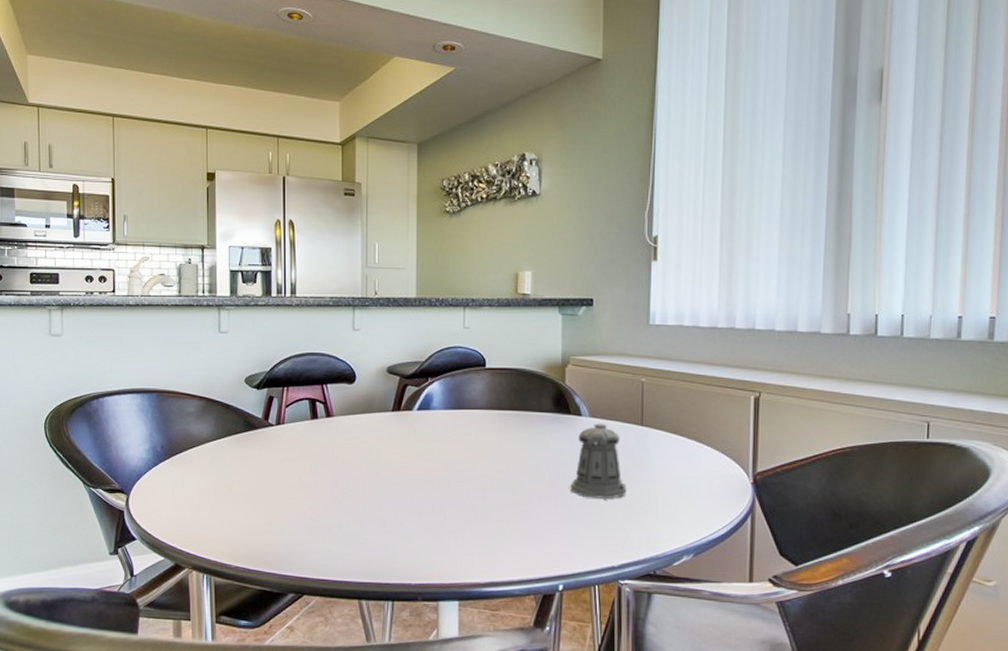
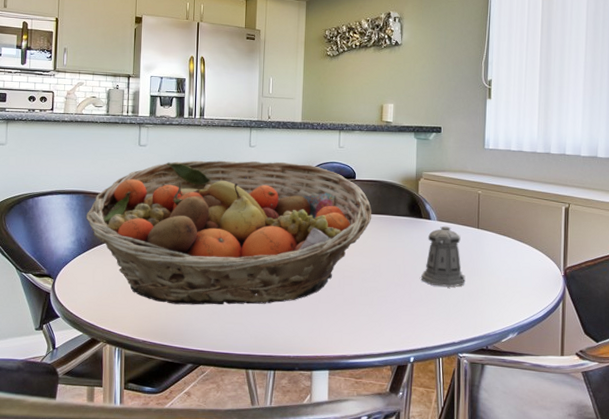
fruit basket: none [160,348,508,524] -> present [86,160,372,305]

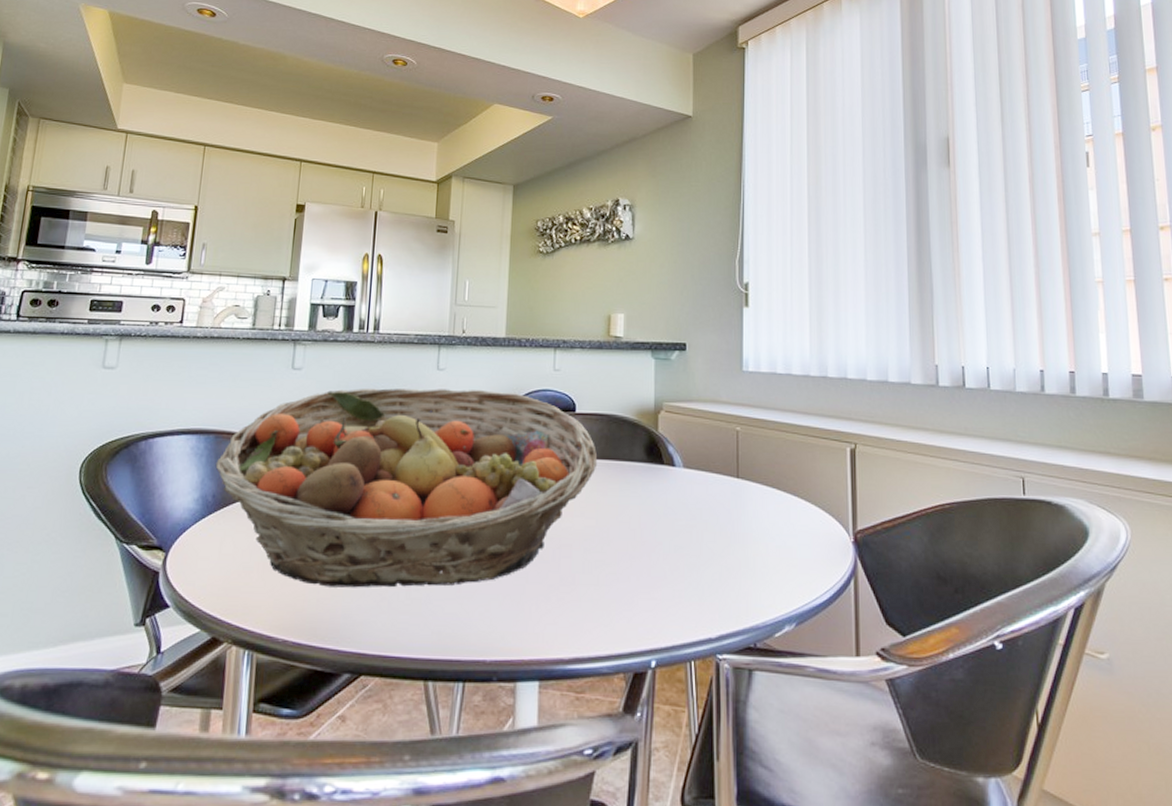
pepper shaker: present [421,225,466,287] -> none [664,474,723,559]

